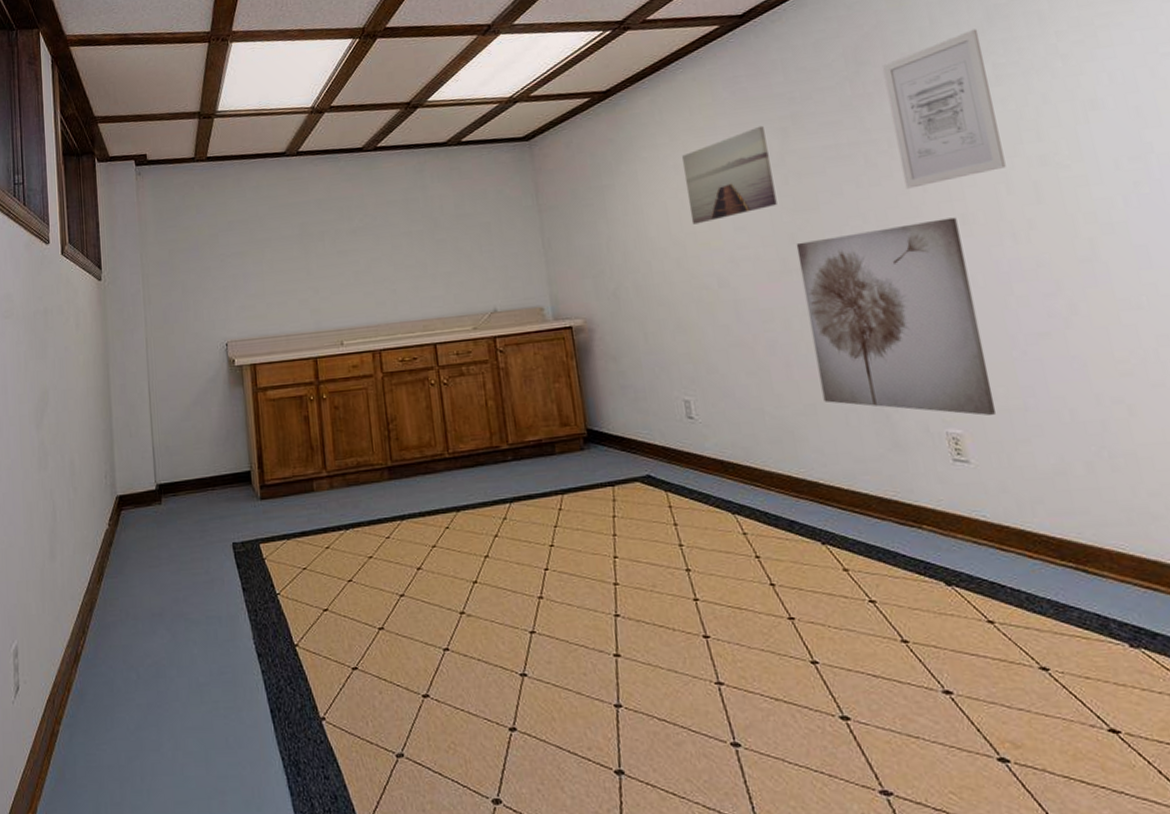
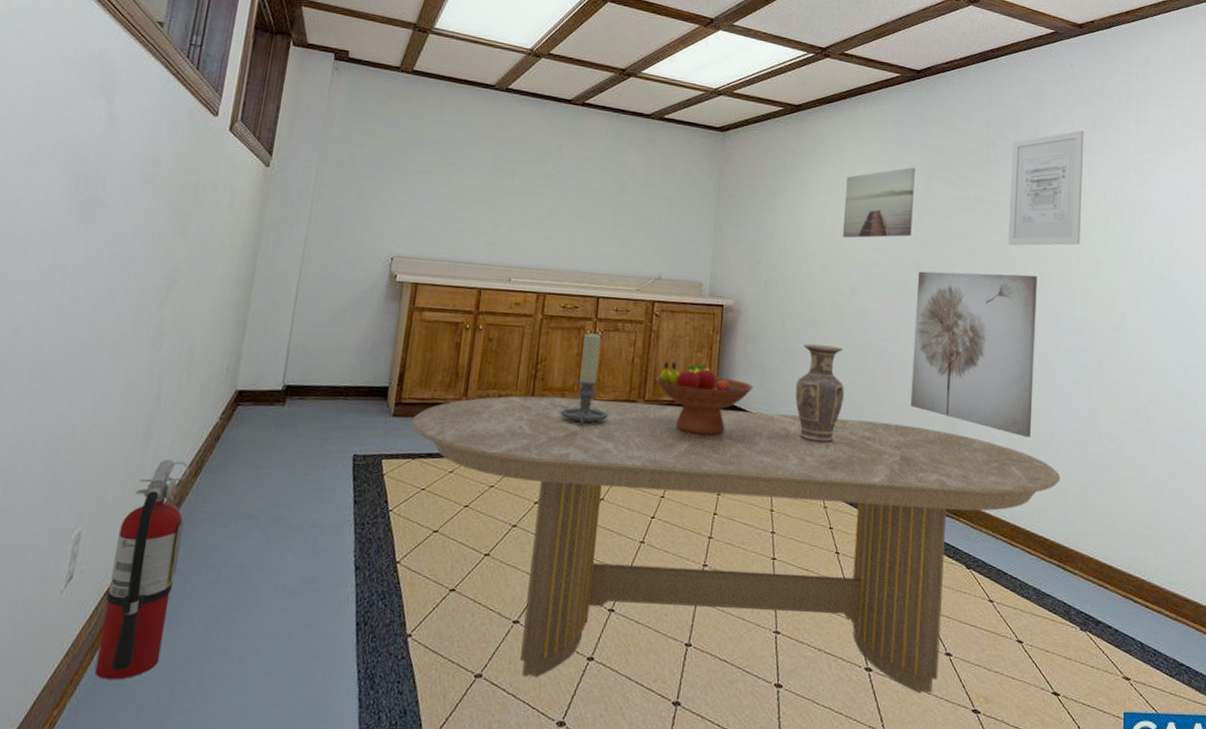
fire extinguisher: none [47,569,105,781] -> present [94,459,190,680]
dining table: none [279,424,1052,754] -> present [412,396,1061,693]
candle holder: none [423,381,474,482] -> present [560,332,609,426]
fruit bowl: none [514,394,627,473] -> present [655,361,754,436]
vase: none [675,348,739,462] -> present [795,344,844,444]

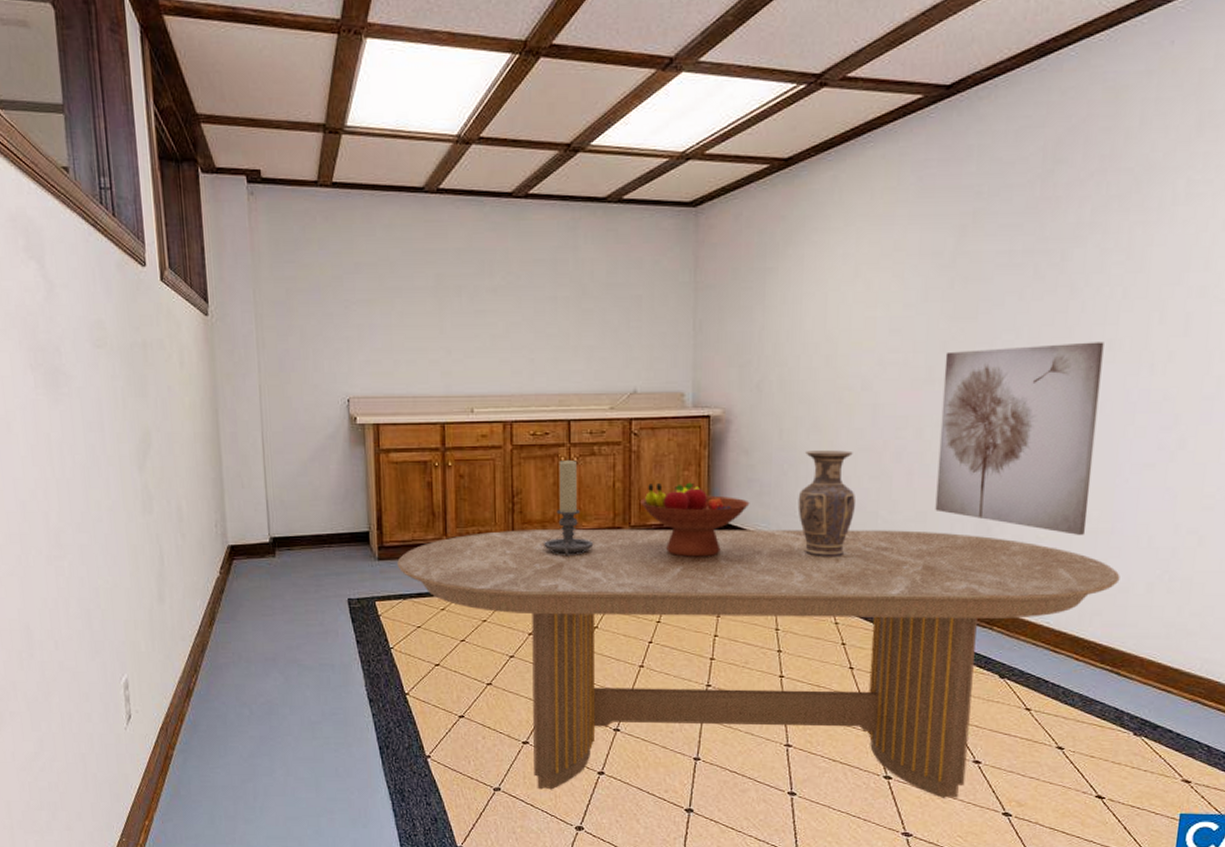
fire extinguisher: present [94,459,190,680] -> none [158,612,219,797]
wall art: present [842,167,915,239] -> none [849,220,943,321]
wall art: present [1008,130,1085,246] -> none [1066,136,1185,307]

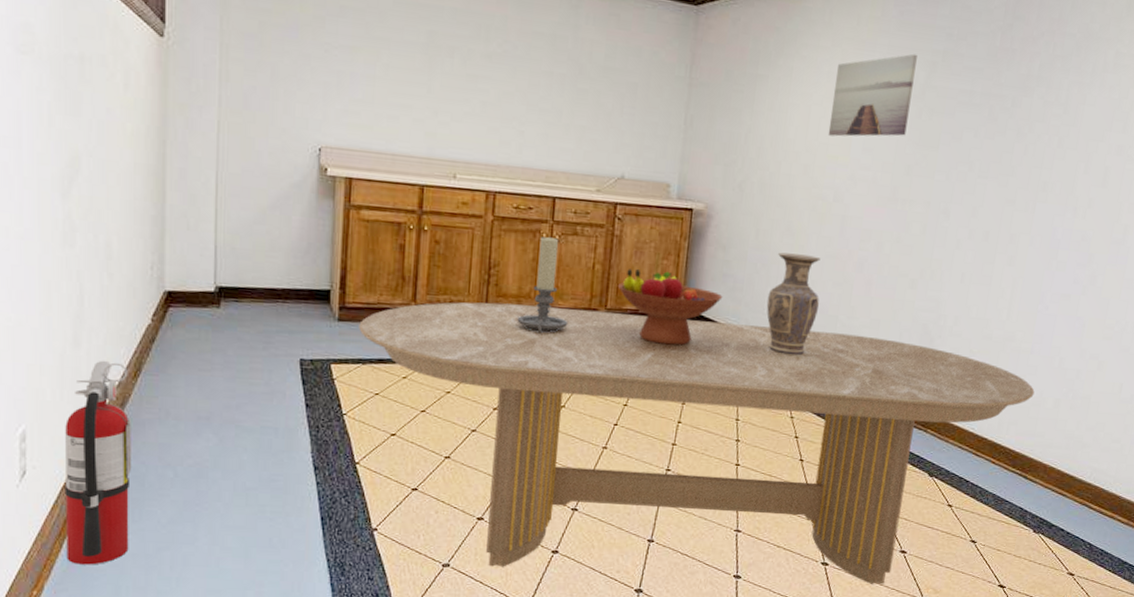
fire extinguisher: none [158,612,219,797] -> present [64,360,132,565]
wall art: none [849,220,943,321] -> present [828,53,918,137]
wall art: present [935,342,1104,535] -> none [887,175,1040,352]

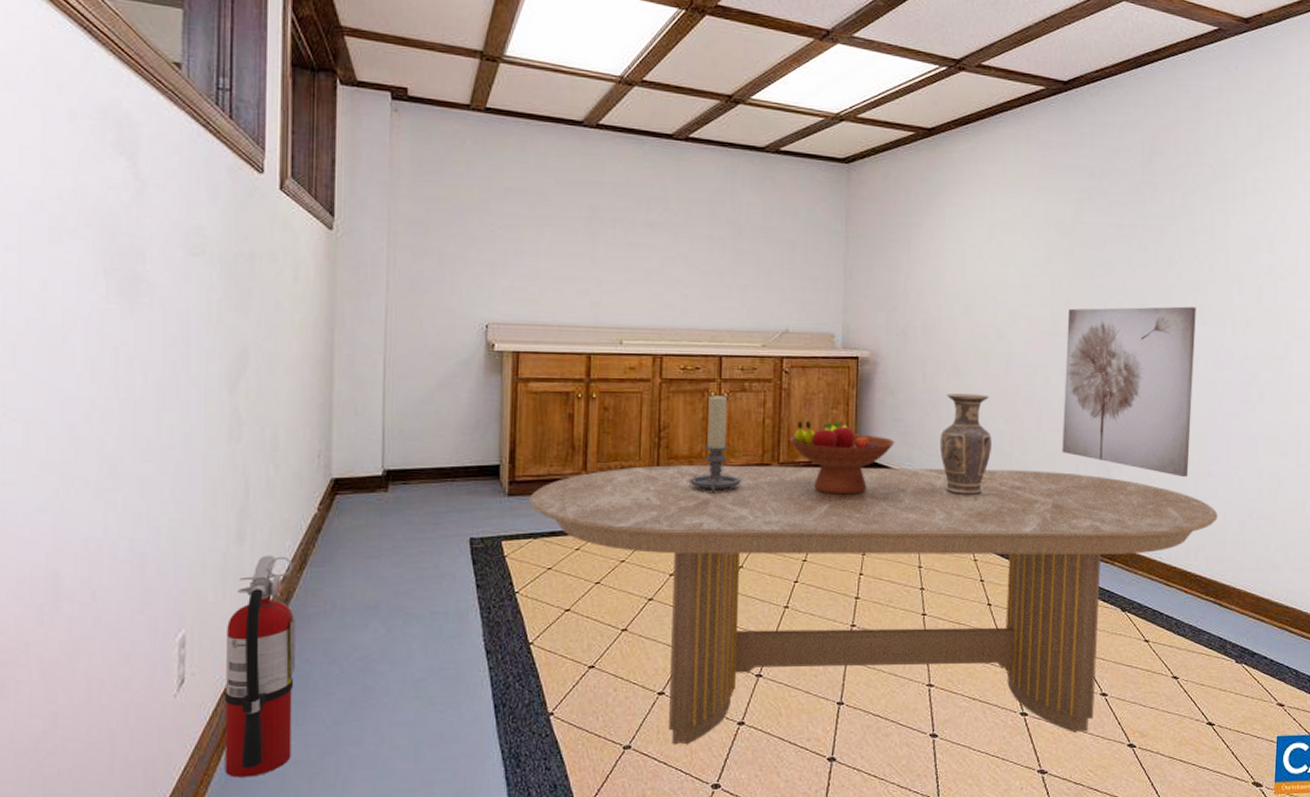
wall art: present [828,53,918,137] -> none [984,193,1063,277]
wall art: none [887,175,1040,352] -> present [1062,306,1196,477]

